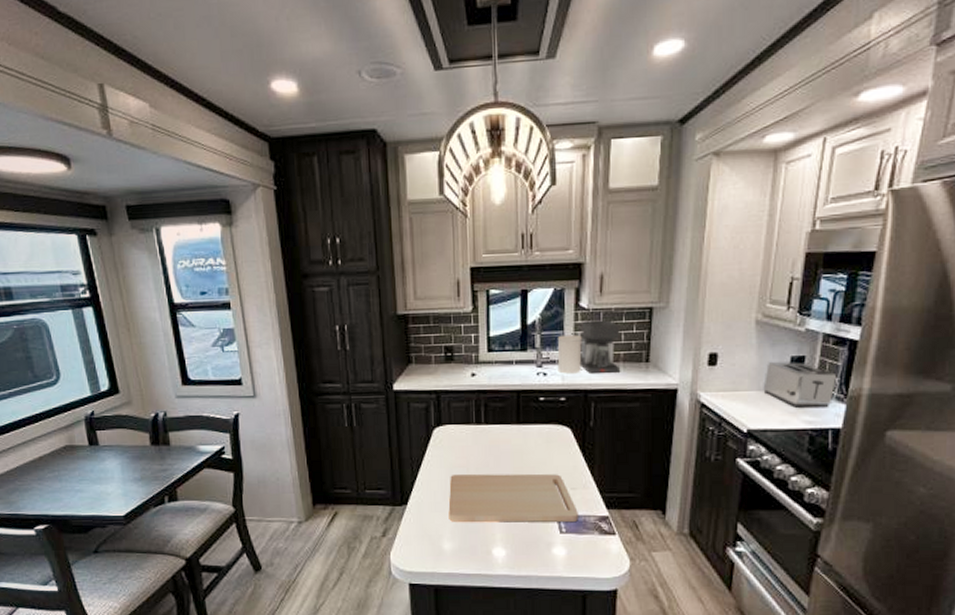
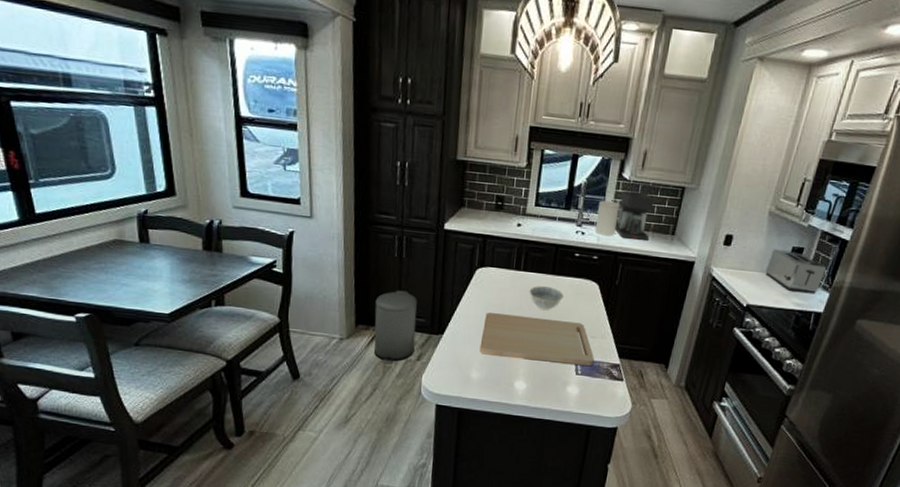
pedal bin: none [330,462,378,543] -> present [374,290,417,363]
bowl: none [494,438,533,465] -> present [529,286,564,311]

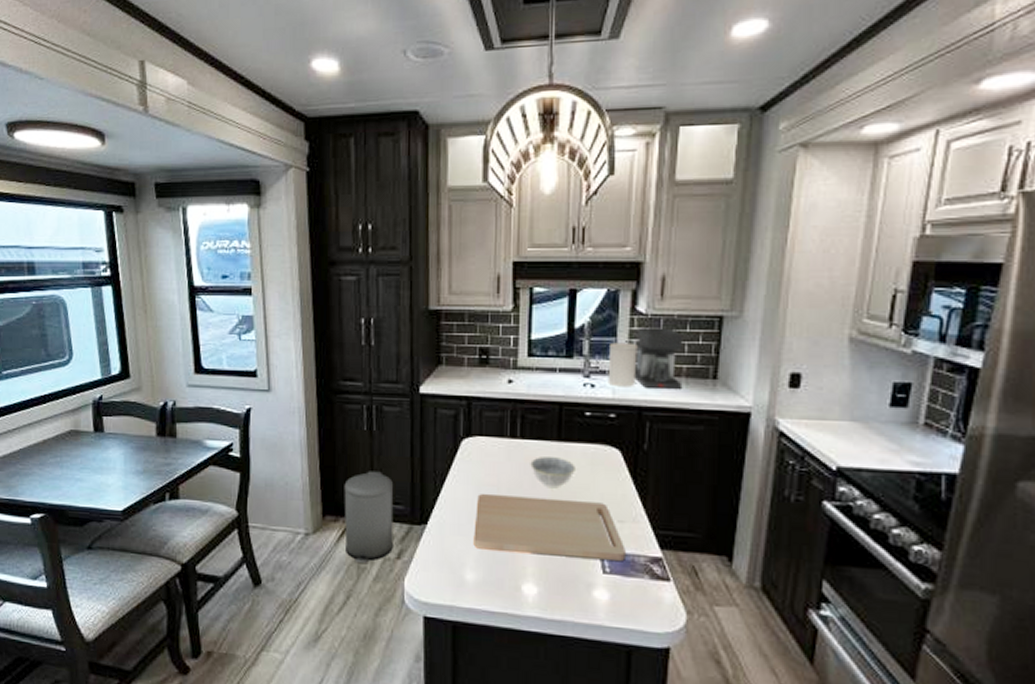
toaster: present [765,249,827,294] -> none [857,388,953,448]

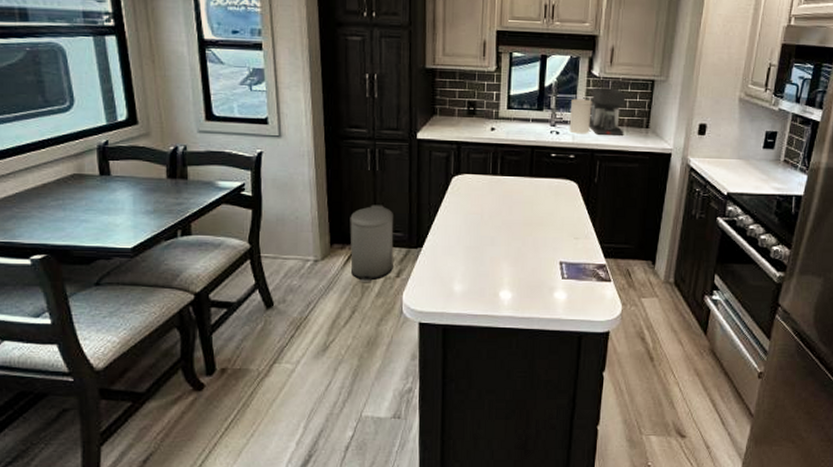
cutting board: present [473,494,625,562] -> none [461,221,579,270]
bowl: present [530,457,575,489] -> none [508,190,543,215]

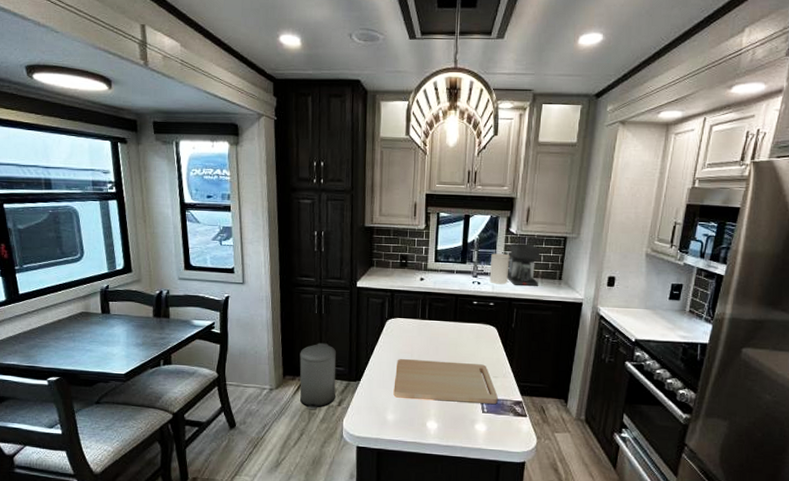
cutting board: none [461,221,579,270] -> present [393,359,498,405]

